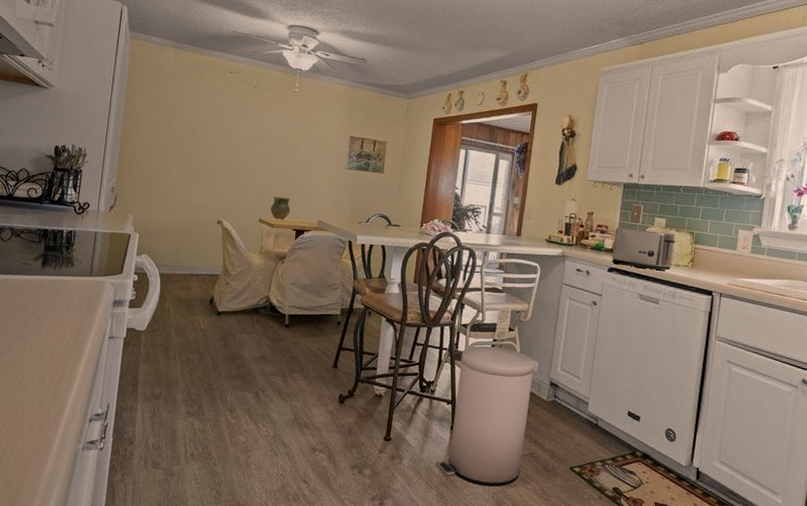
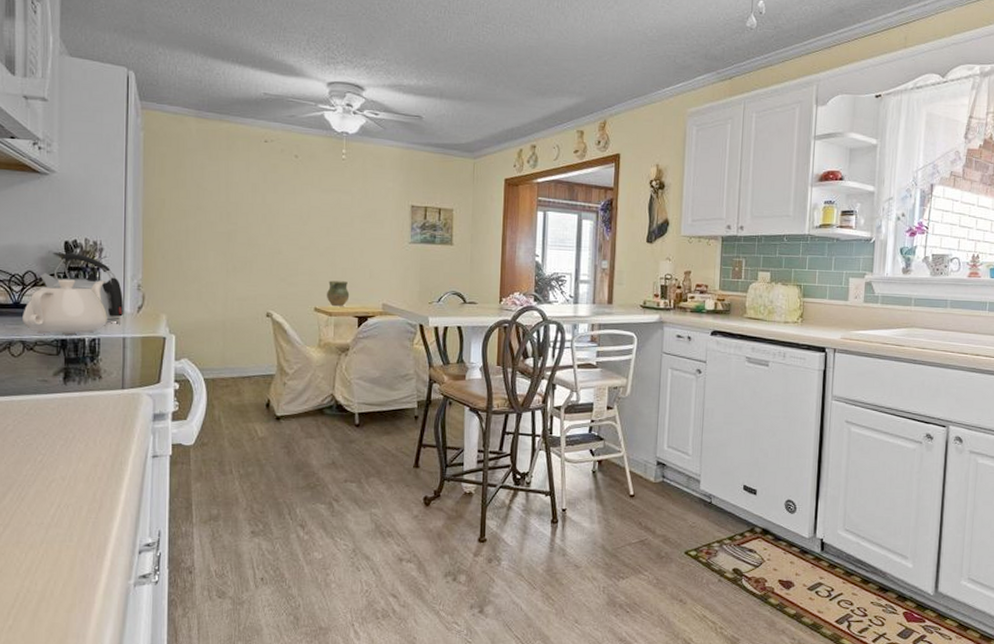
teapot: none [13,177,85,227] -> present [22,279,107,335]
kettle: none [31,155,99,220] -> present [39,252,124,324]
pedal bin: present [436,345,539,487] -> none [538,428,643,581]
toaster: present [611,227,676,271] -> none [714,285,782,330]

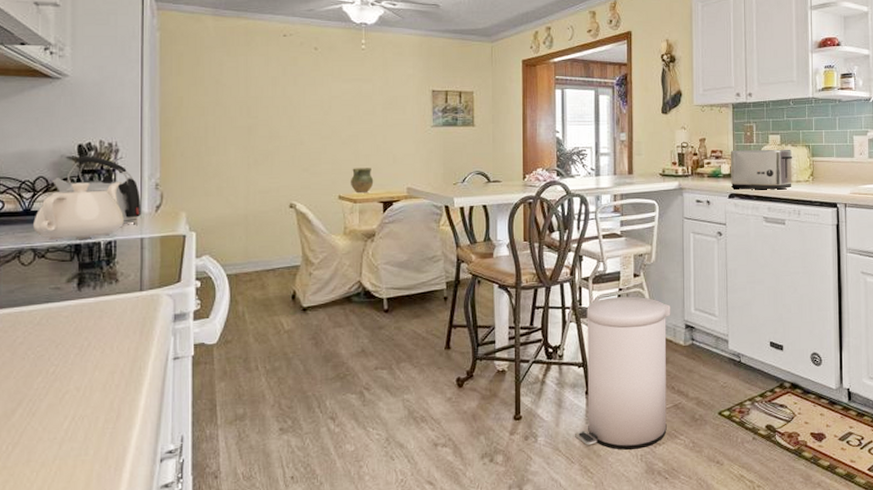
pedal bin: none [538,428,643,581] -> present [575,296,671,450]
toaster: none [714,285,782,330] -> present [730,149,793,190]

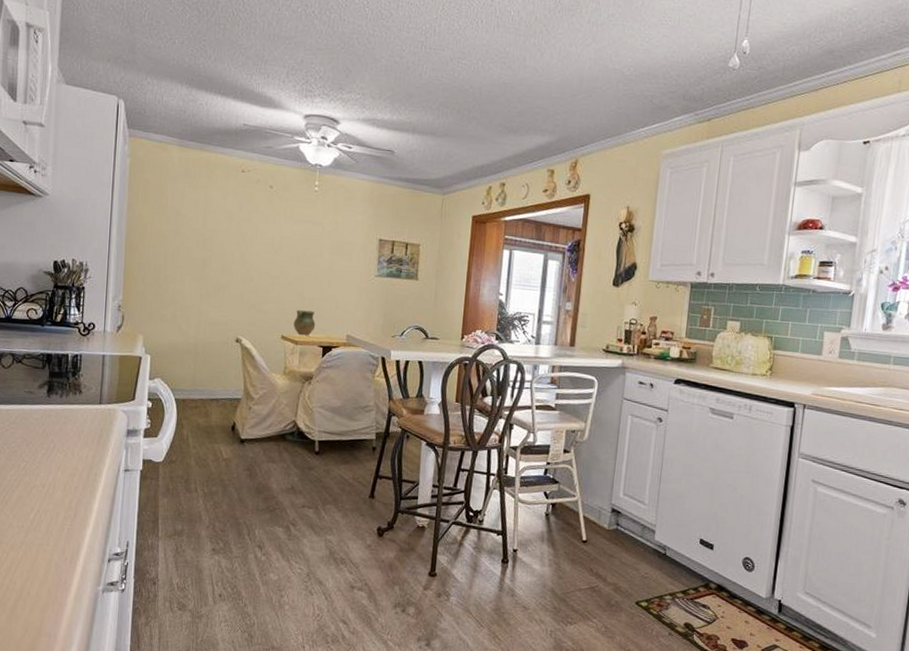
teapot: present [33,181,124,240] -> none [13,296,89,350]
kettle: present [51,155,142,225] -> none [29,271,105,342]
pedal bin: present [575,296,671,450] -> none [487,469,599,624]
toaster: present [730,149,793,190] -> none [678,333,752,381]

